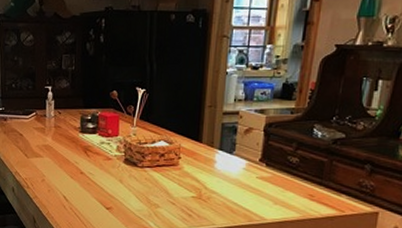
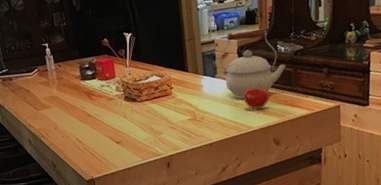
kettle: none [241,105,320,185] -> present [220,29,286,100]
fruit: none [261,173,293,199] -> present [243,87,269,109]

